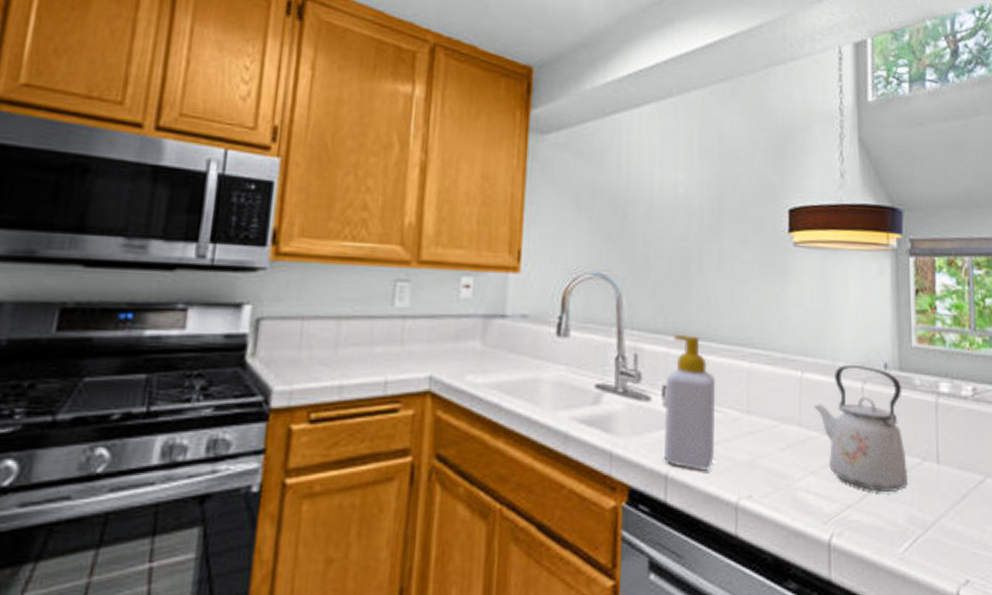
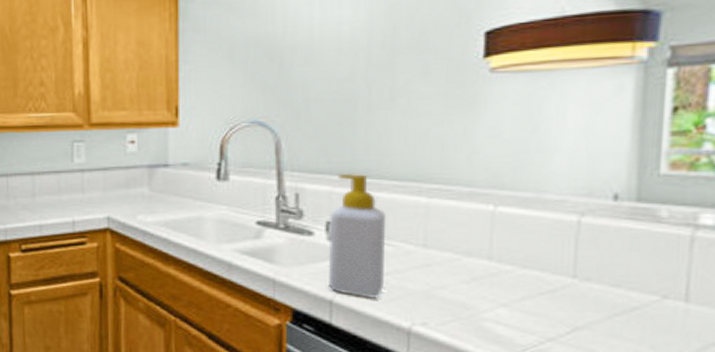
kettle: present [814,364,909,493] -> none [510,196,639,330]

